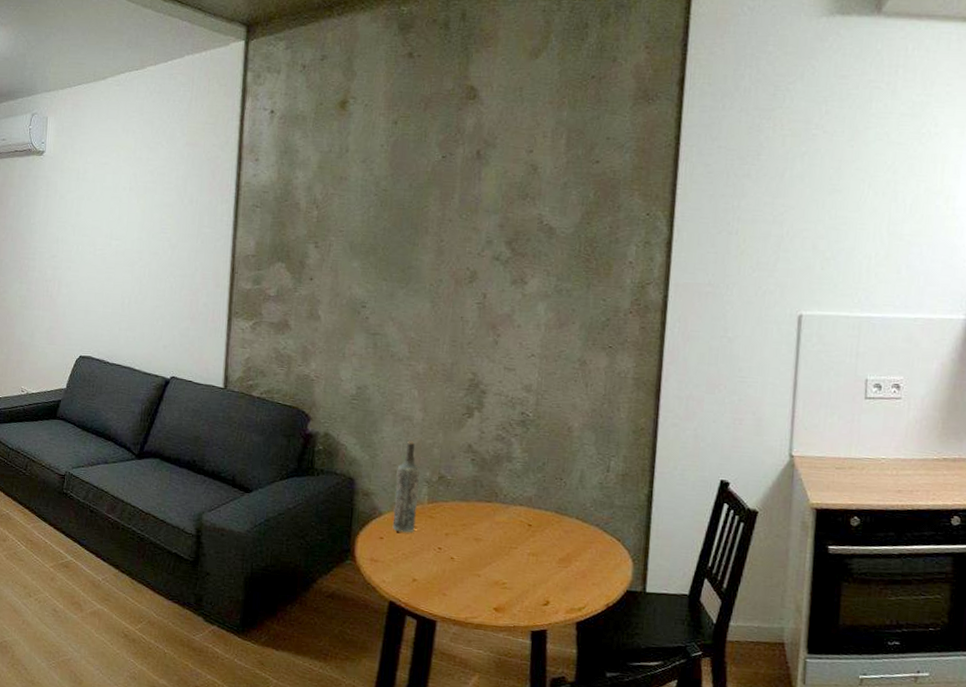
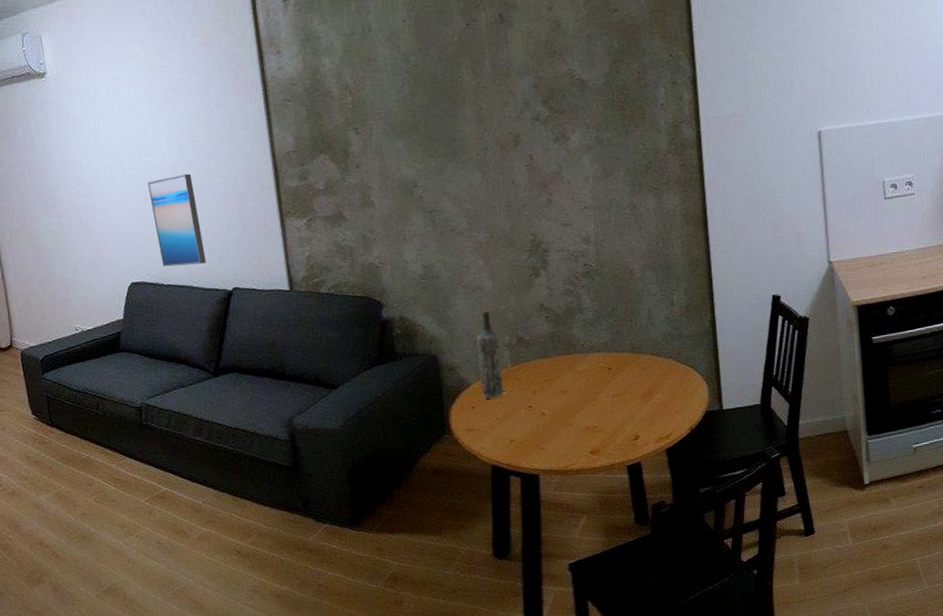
wall art: none [111,261,155,349] -> present [148,173,206,267]

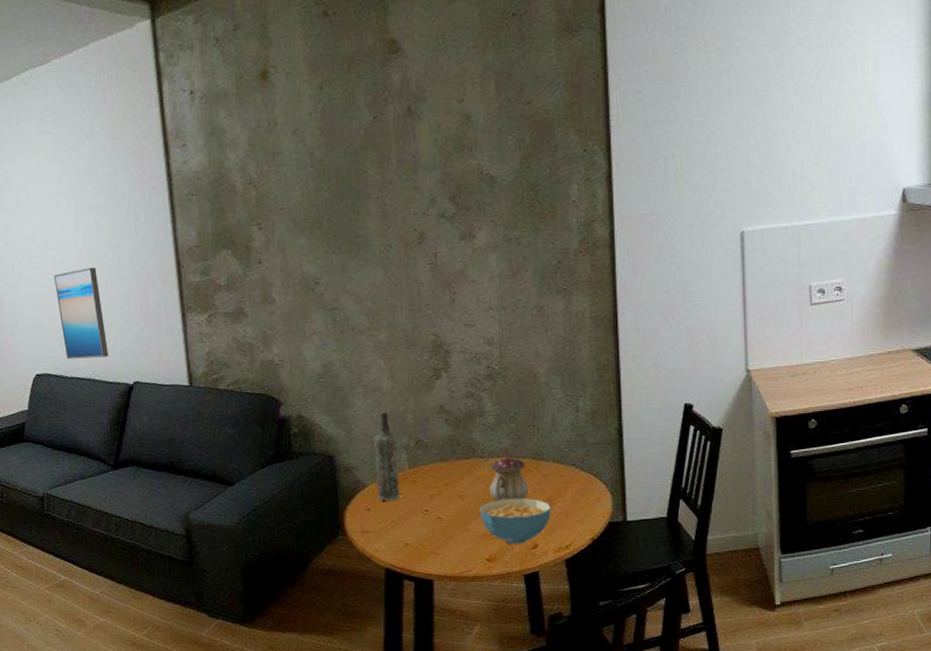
cereal bowl: none [581,391,651,437] -> present [479,498,551,544]
teapot: none [591,347,629,395] -> present [490,452,529,502]

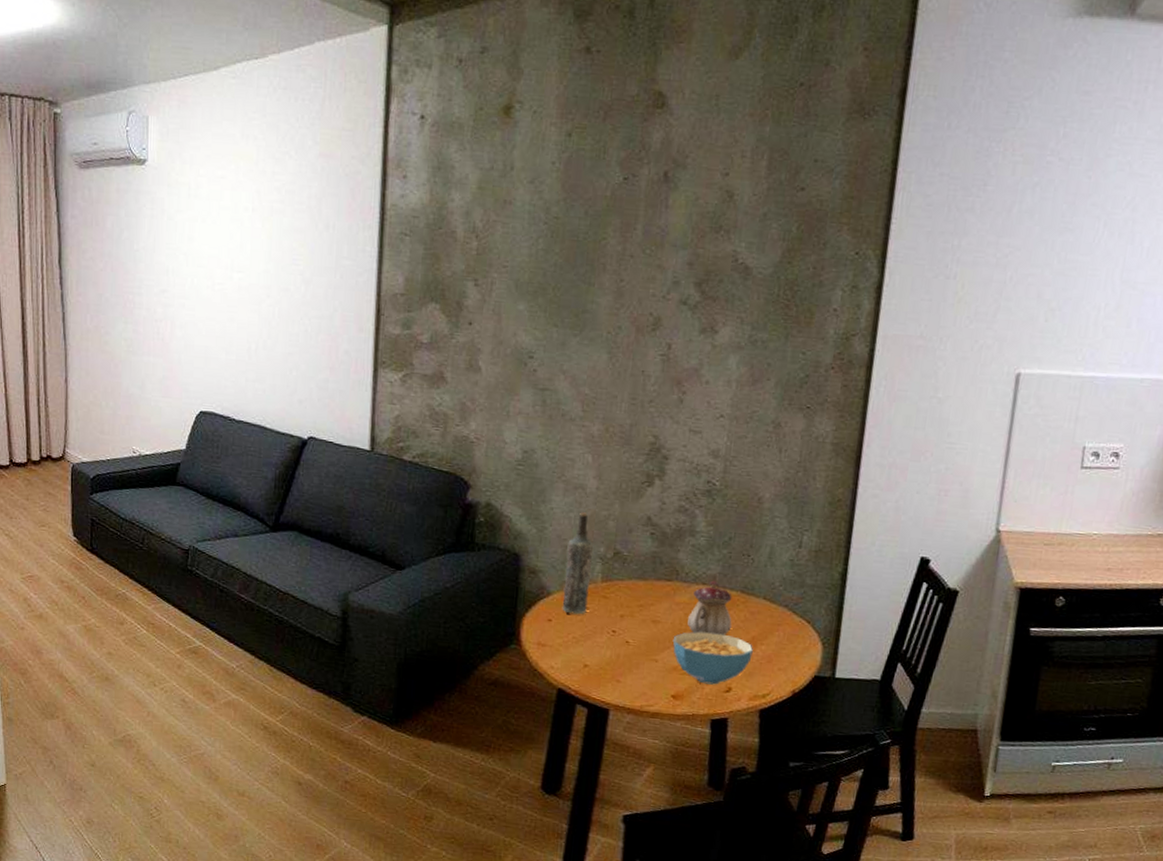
wall art: present [54,267,109,360] -> none [235,299,285,404]

